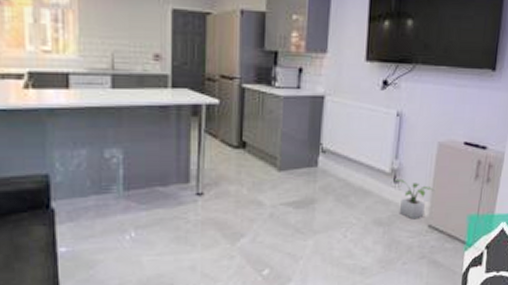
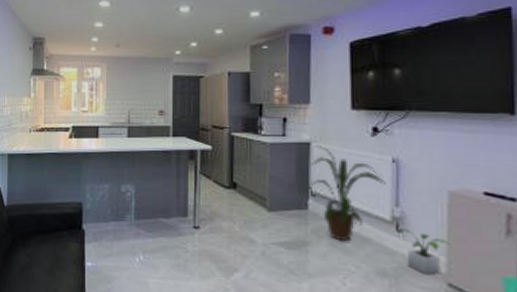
house plant: none [317,99,389,196] -> present [306,146,386,242]

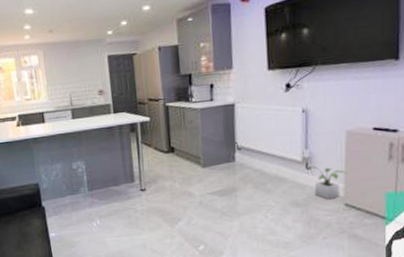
house plant: present [306,146,386,242] -> none [232,105,297,184]

